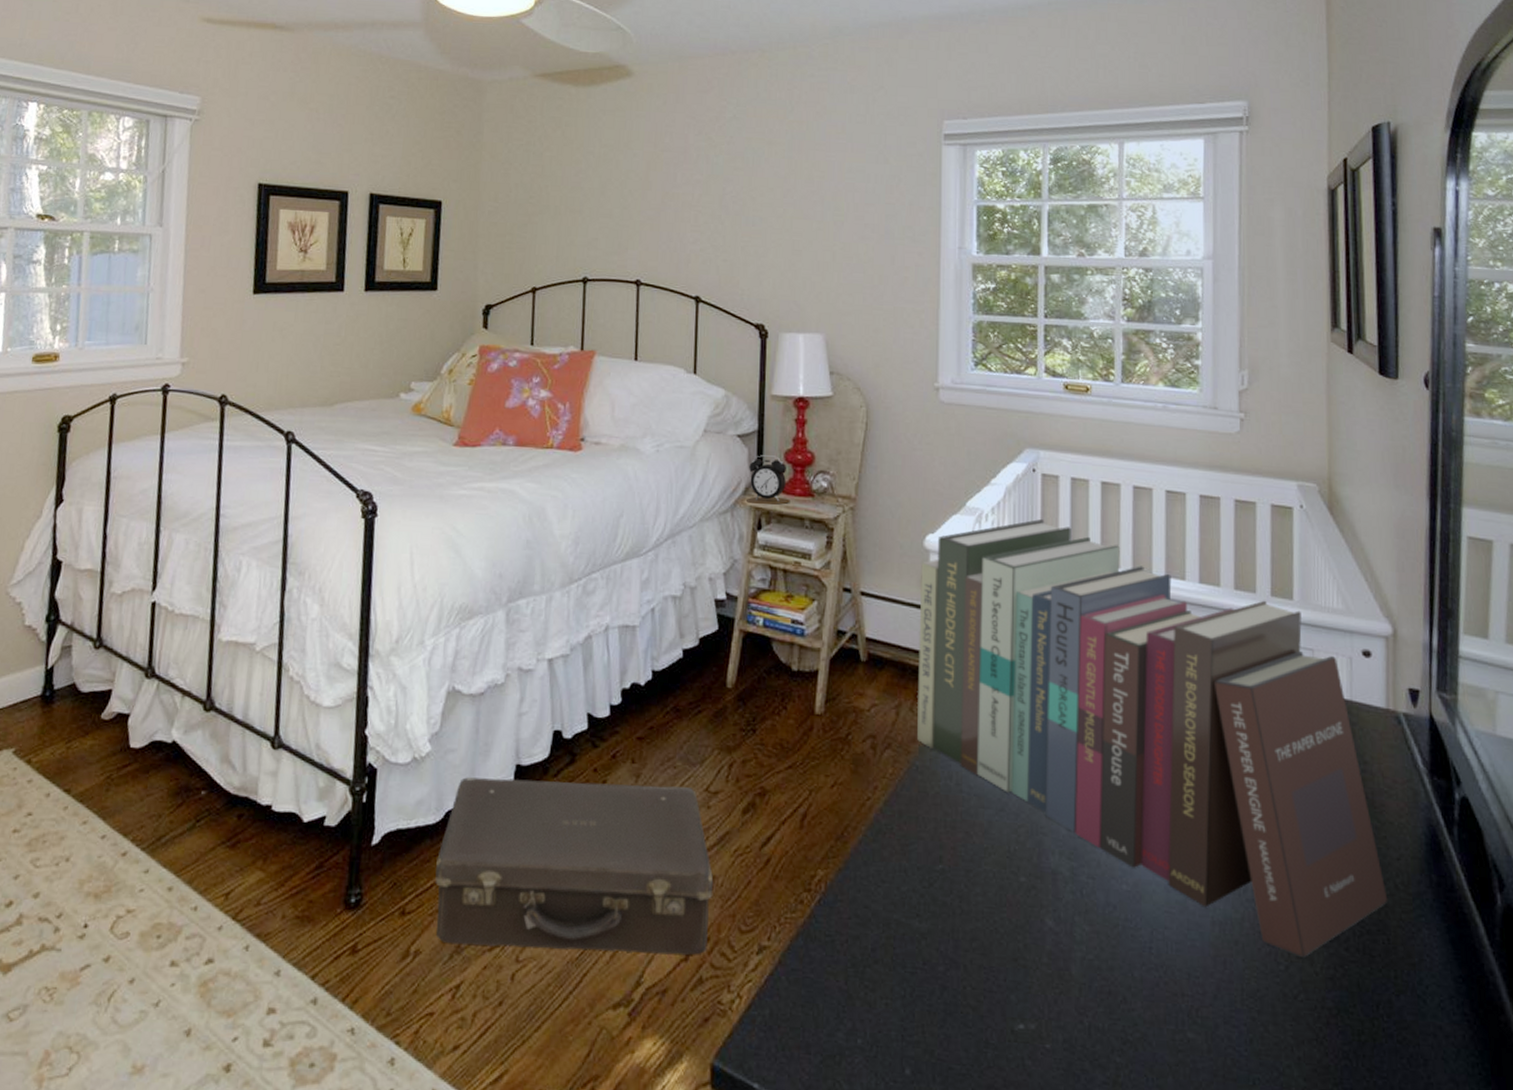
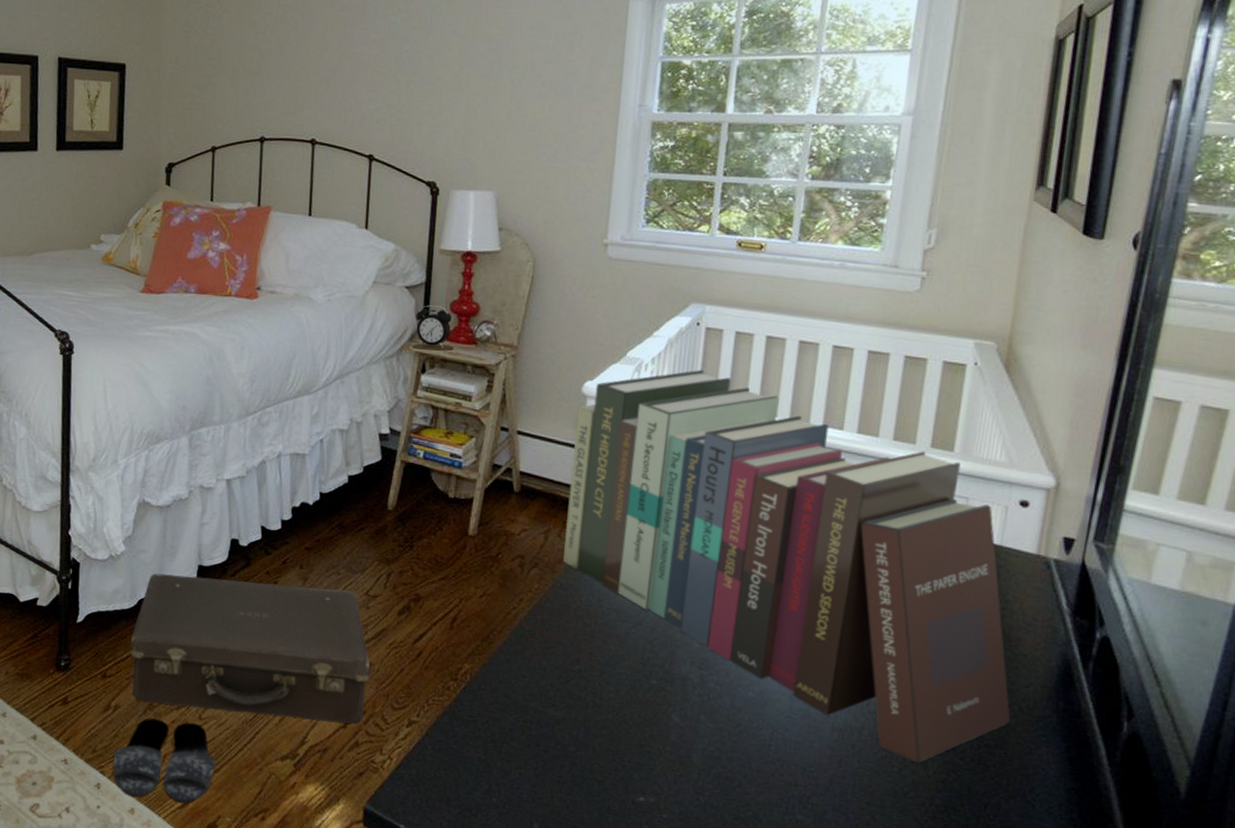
slippers: none [410,965,537,1077] -> present [113,718,217,803]

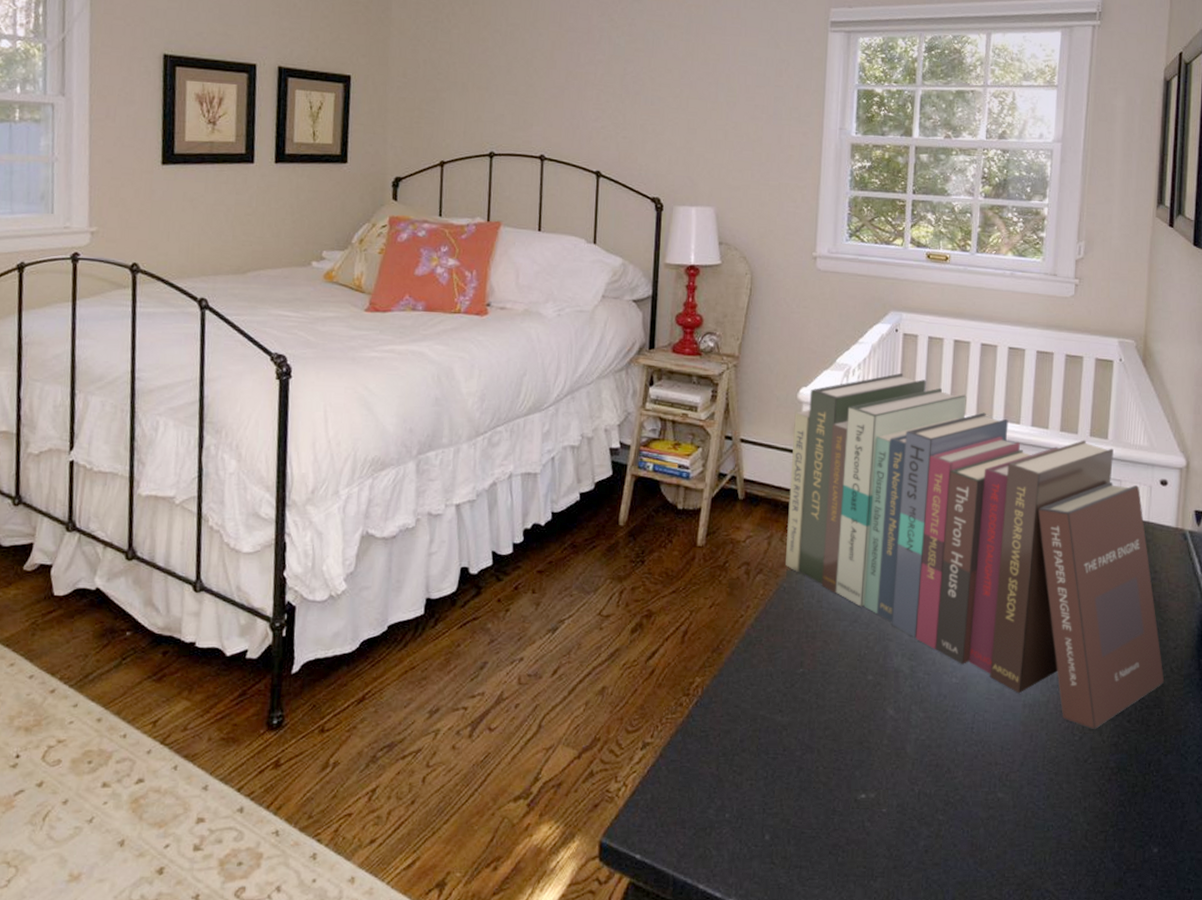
slippers: present [113,718,217,803] -> none [331,771,446,863]
suitcase: present [130,573,371,724] -> none [352,610,605,755]
alarm clock: present [412,305,454,352] -> none [640,318,680,364]

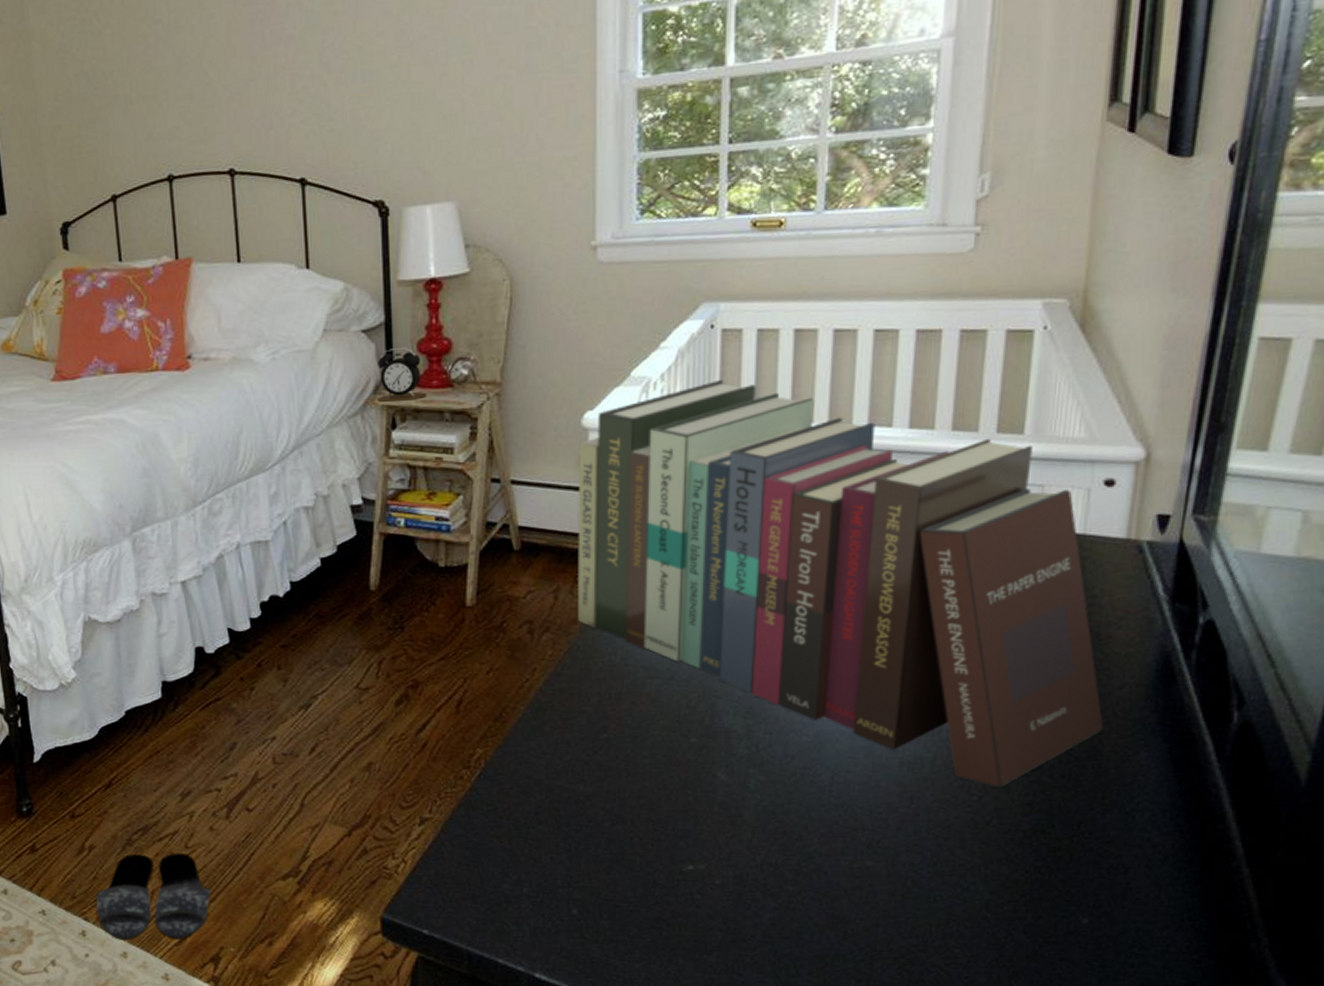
slippers: none [331,771,446,863] -> present [96,852,211,939]
alarm clock: none [640,318,680,364] -> present [377,347,427,403]

